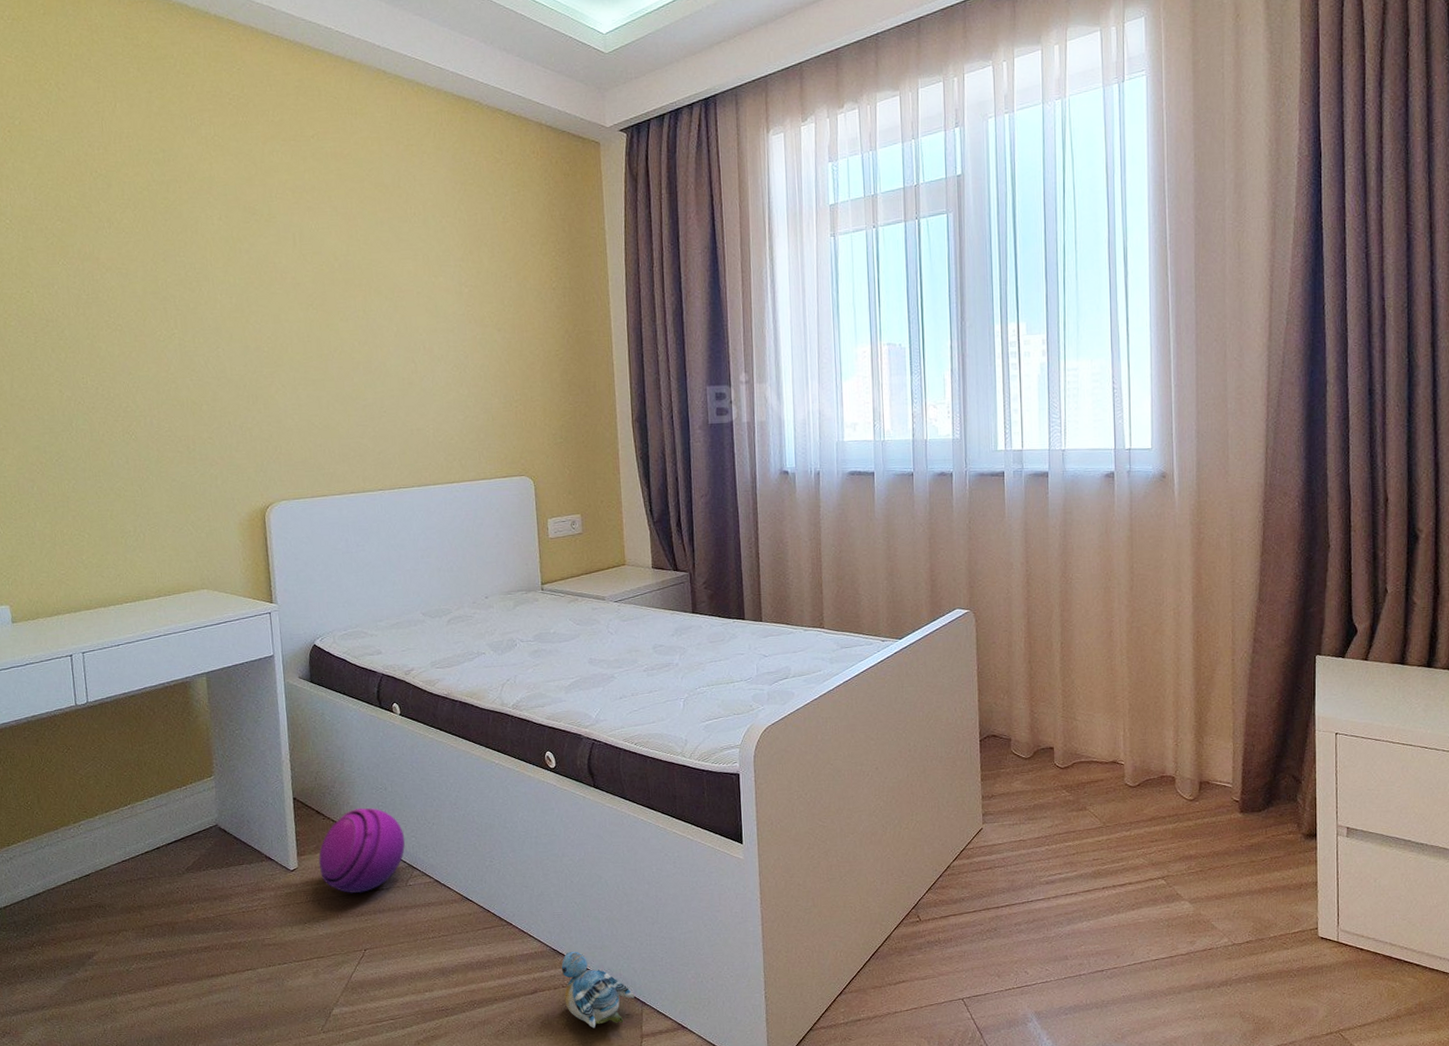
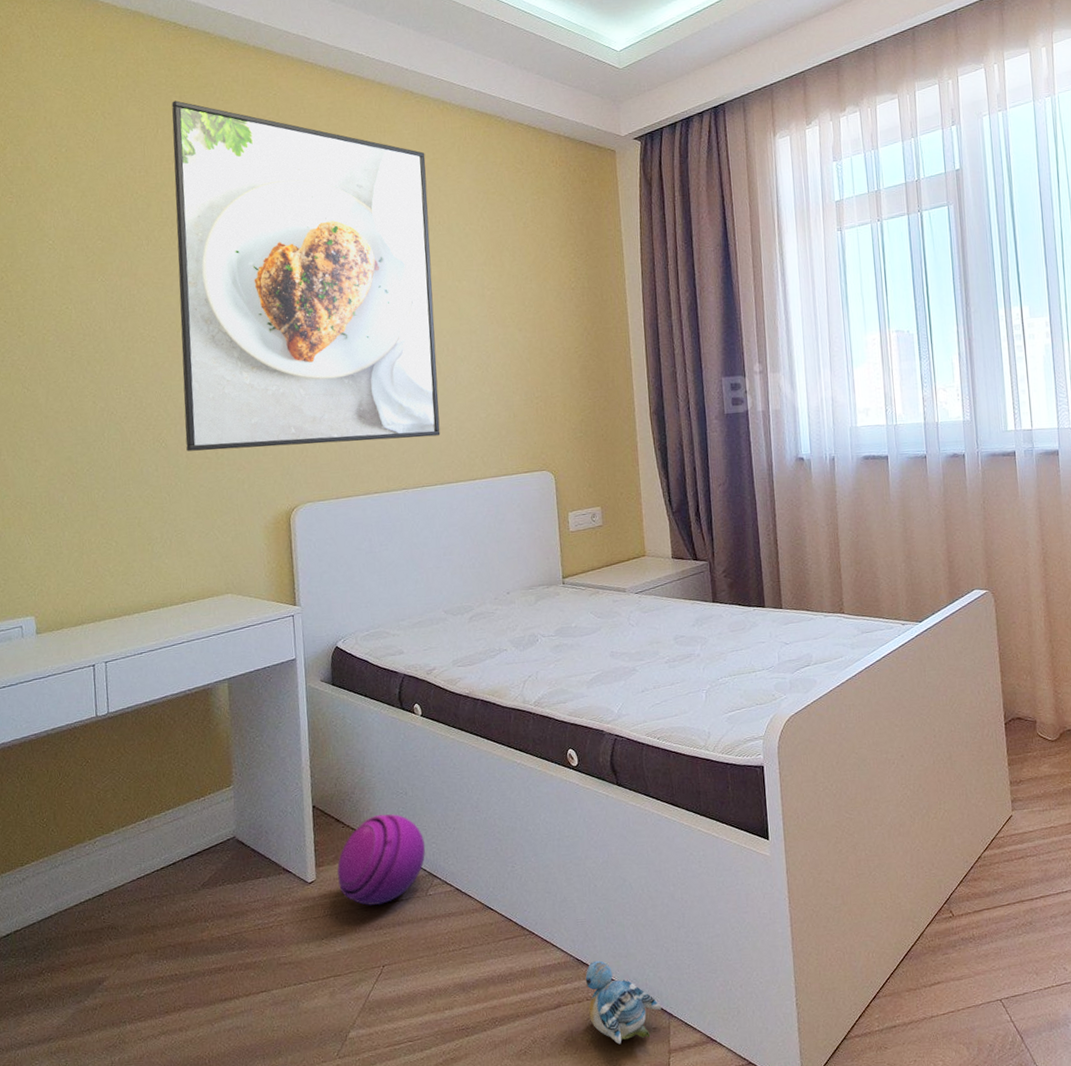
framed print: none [129,72,417,445] -> present [171,100,441,451]

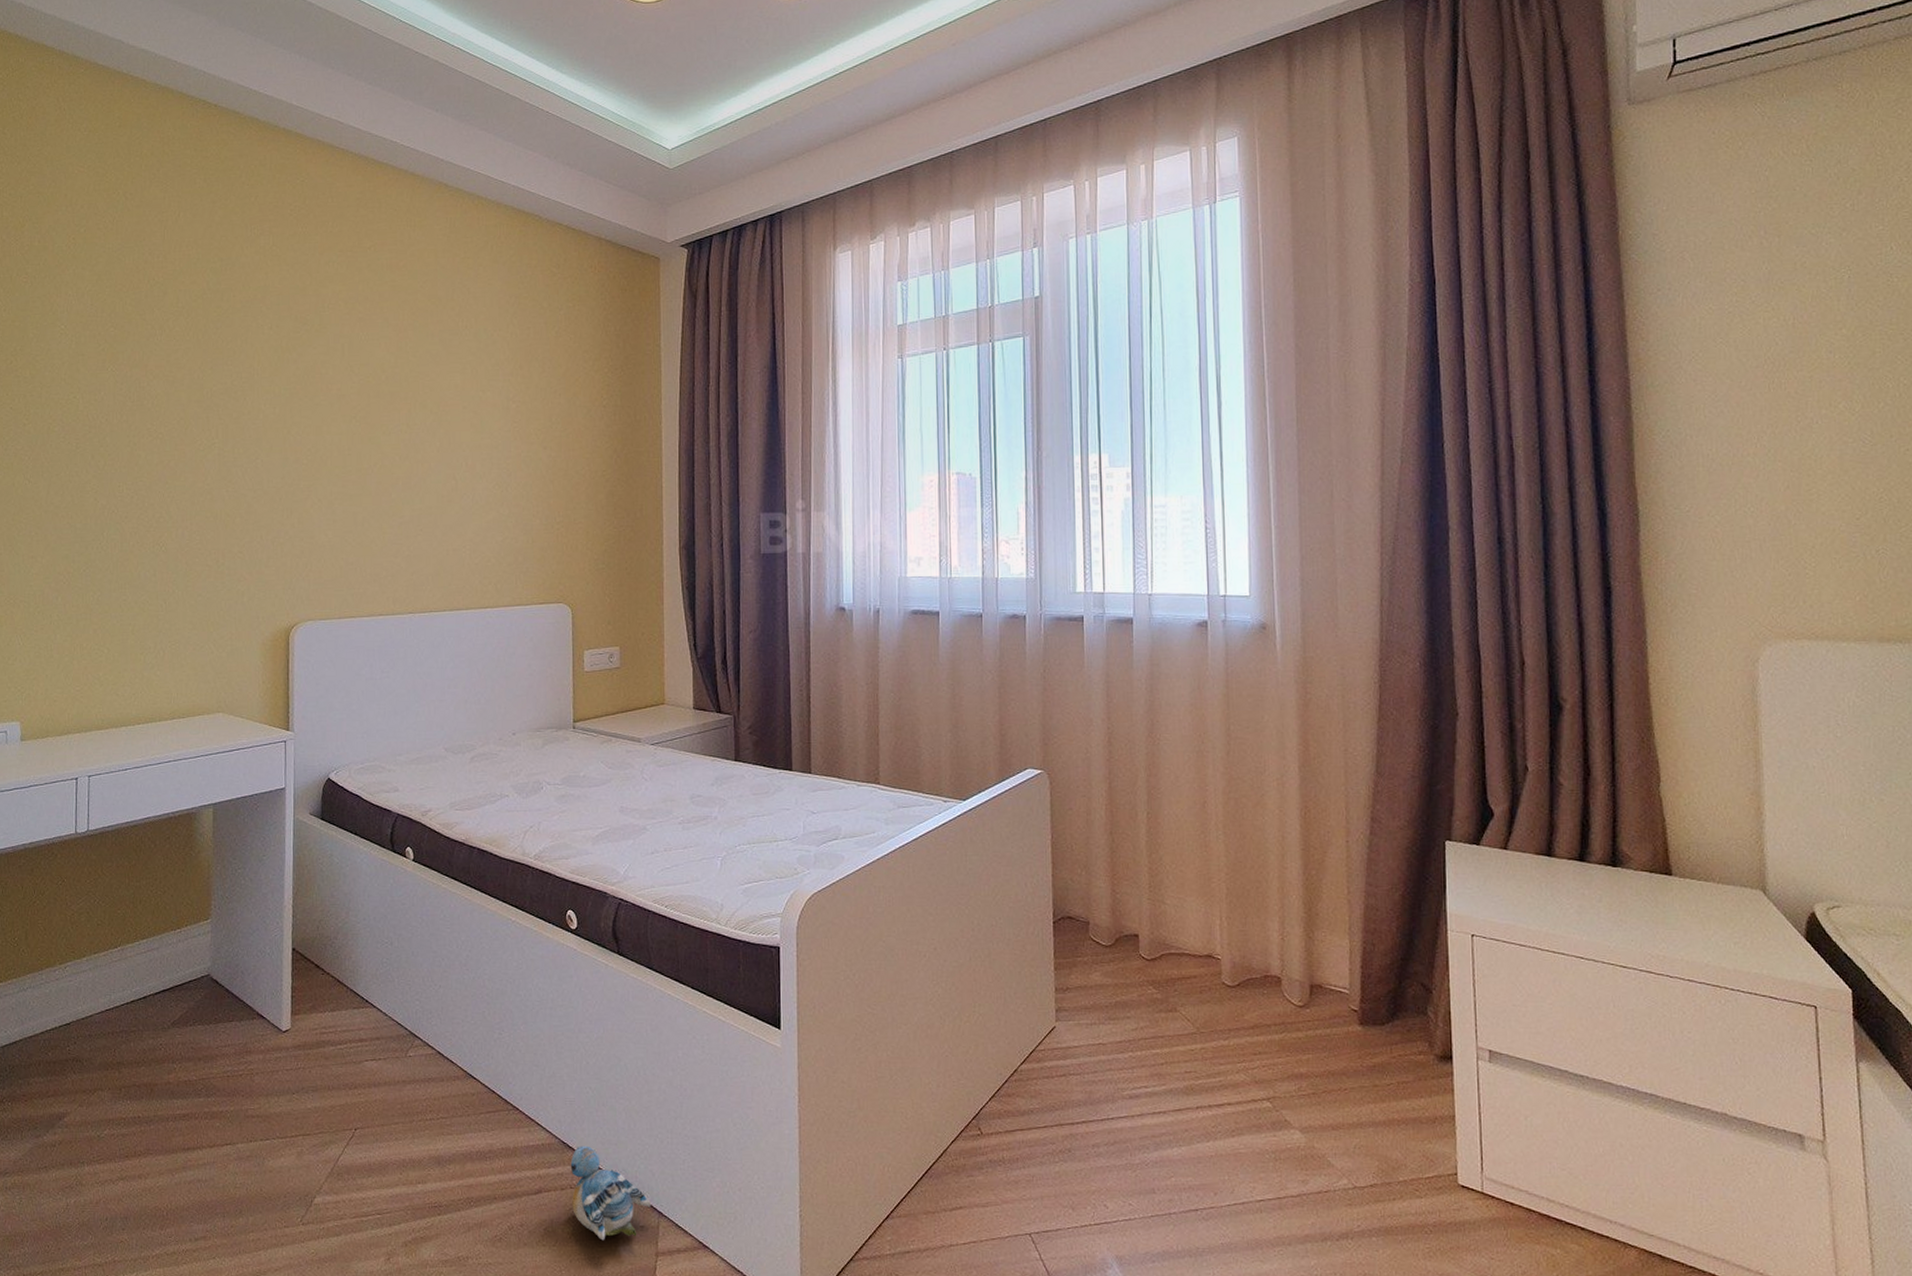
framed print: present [171,100,441,451] -> none [186,183,456,558]
ball: present [337,814,426,905] -> none [314,963,409,1062]

